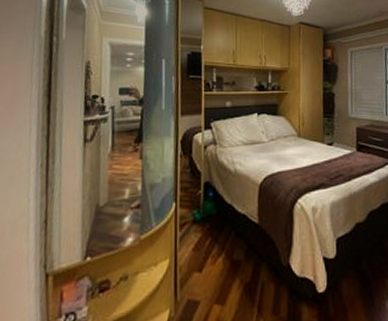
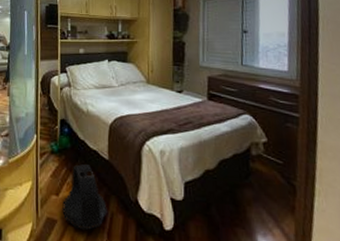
backpack: none [206,231,257,309] -> present [62,164,107,231]

